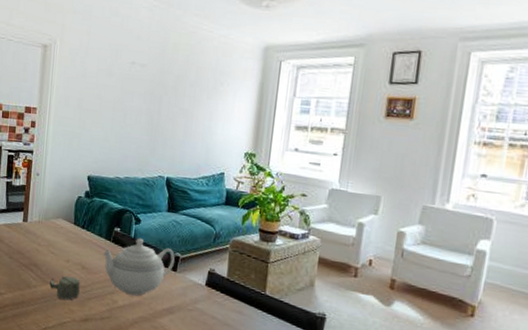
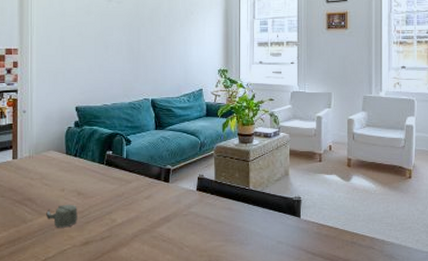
teapot: present [104,238,175,296] -> none [98,157,166,211]

